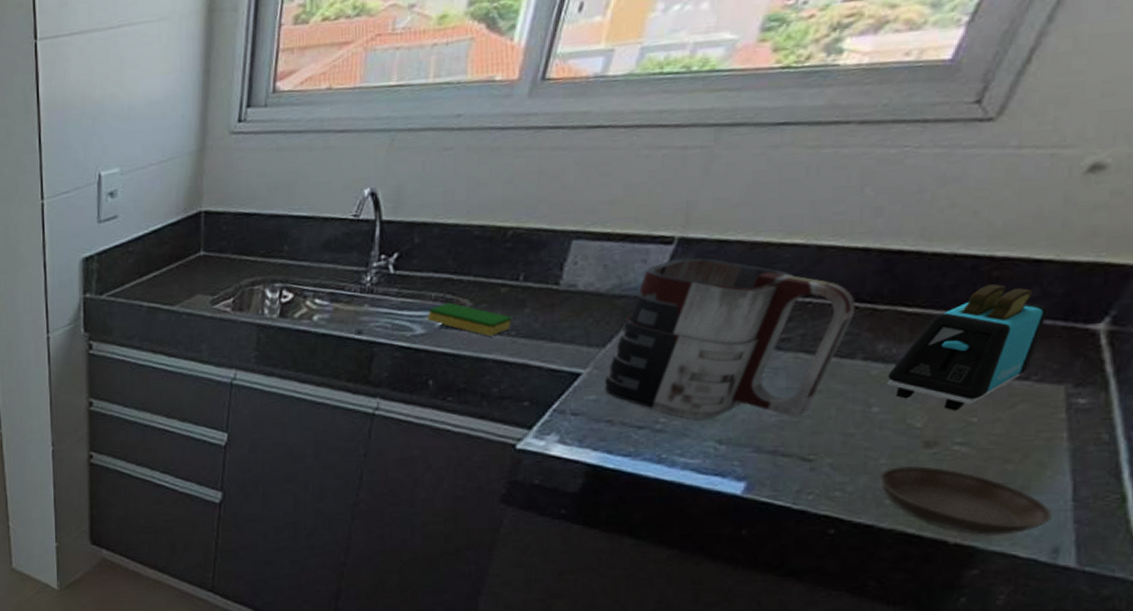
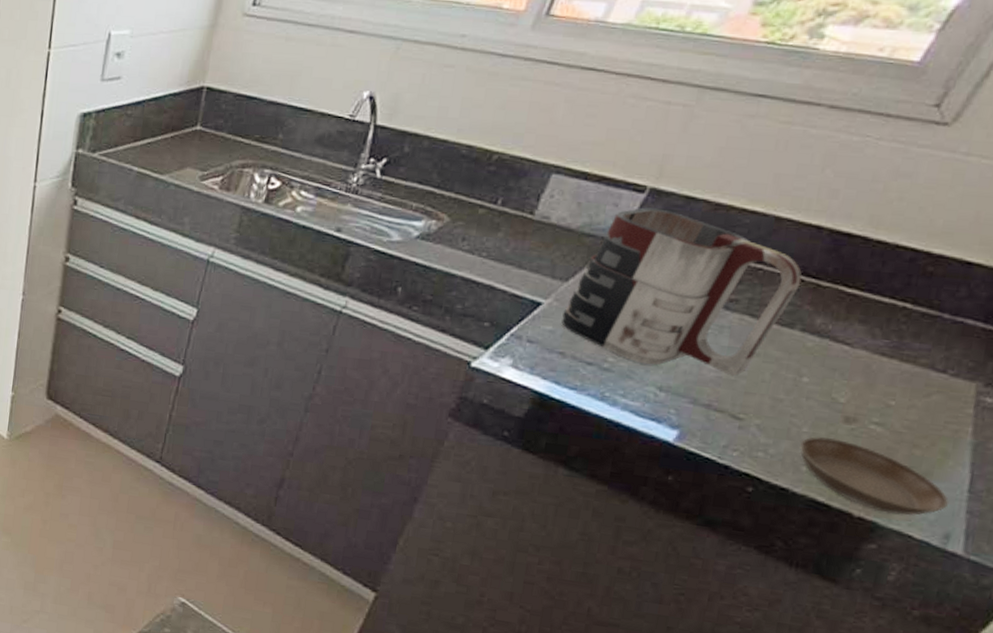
dish sponge: present [428,302,513,336] -> none [405,215,486,253]
toaster: present [887,284,1047,411] -> none [819,278,971,393]

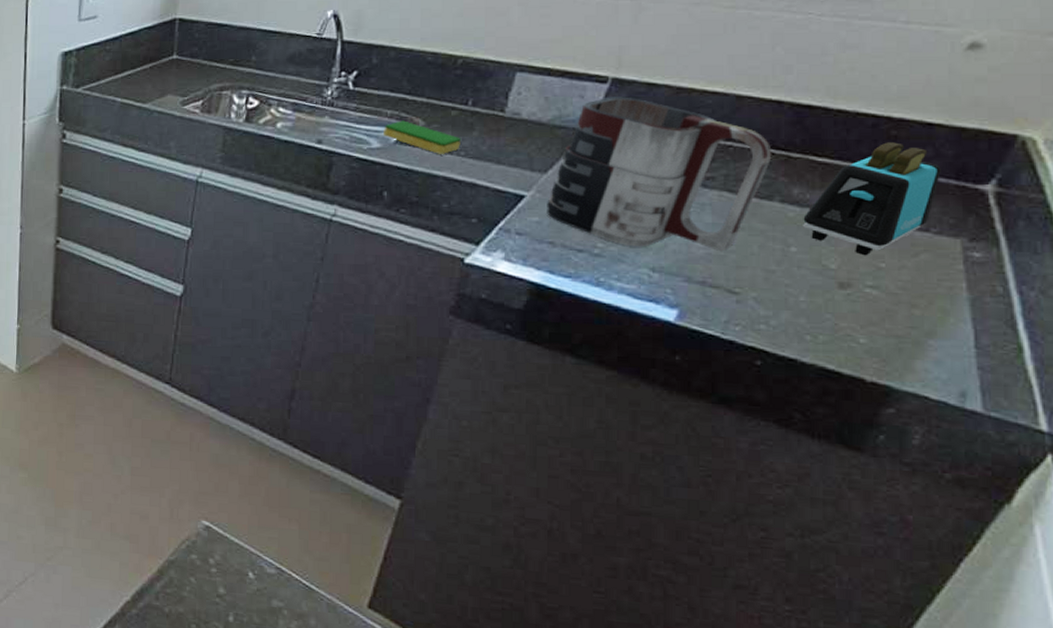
dish sponge: none [405,215,486,253] -> present [384,120,462,154]
saucer: present [798,437,950,516] -> none [799,304,959,377]
toaster: none [819,278,971,393] -> present [803,142,941,256]

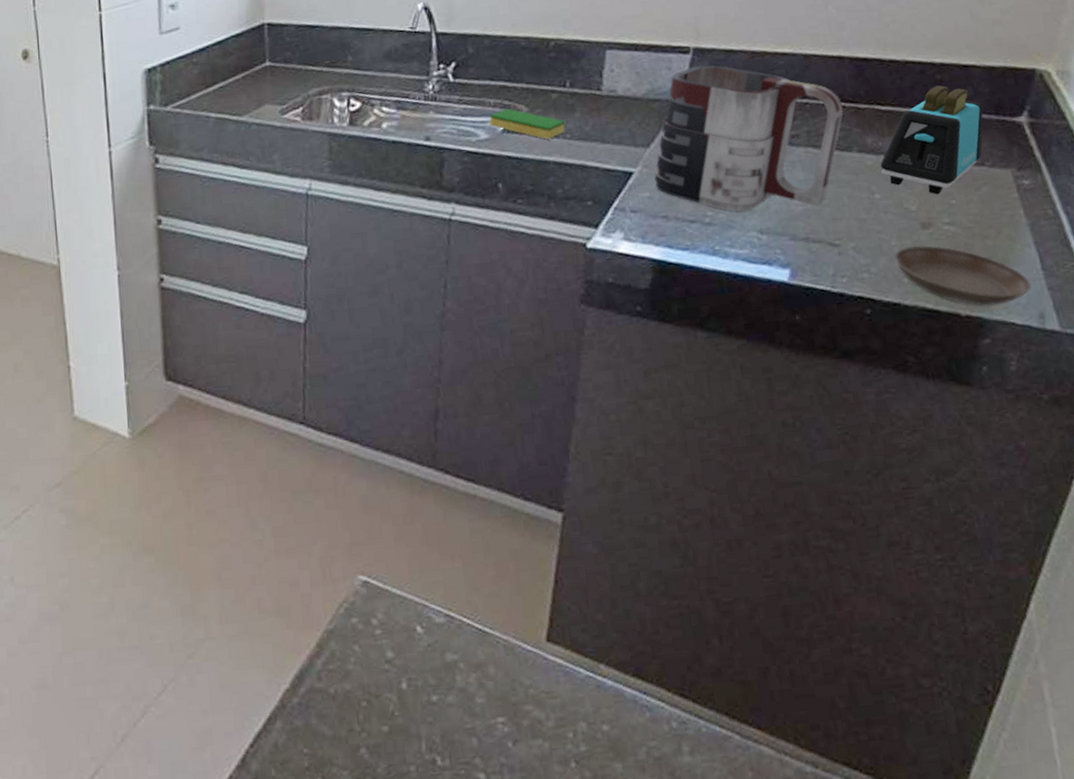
saucer: none [799,304,959,377] -> present [894,245,1032,306]

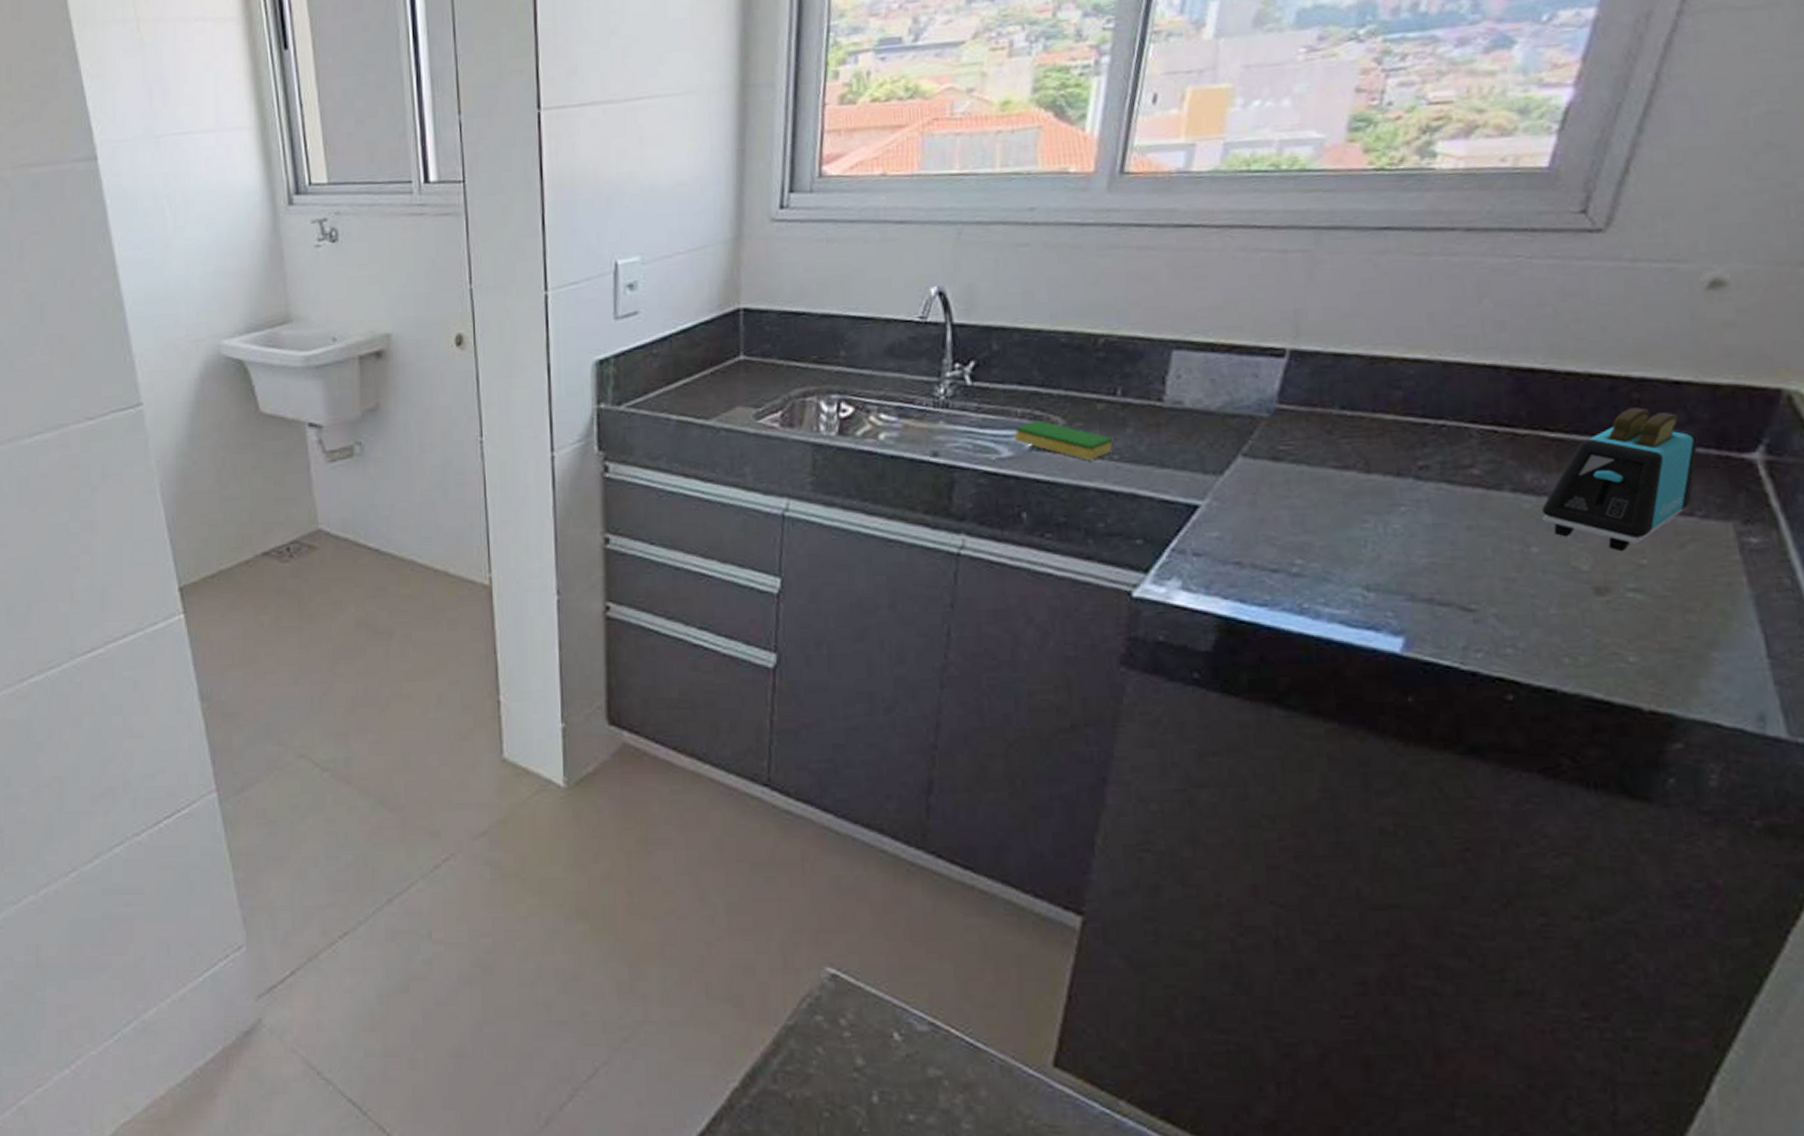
mug: present [654,65,843,212] -> none [1227,372,1495,561]
saucer: present [894,245,1032,306] -> none [1551,615,1751,700]

